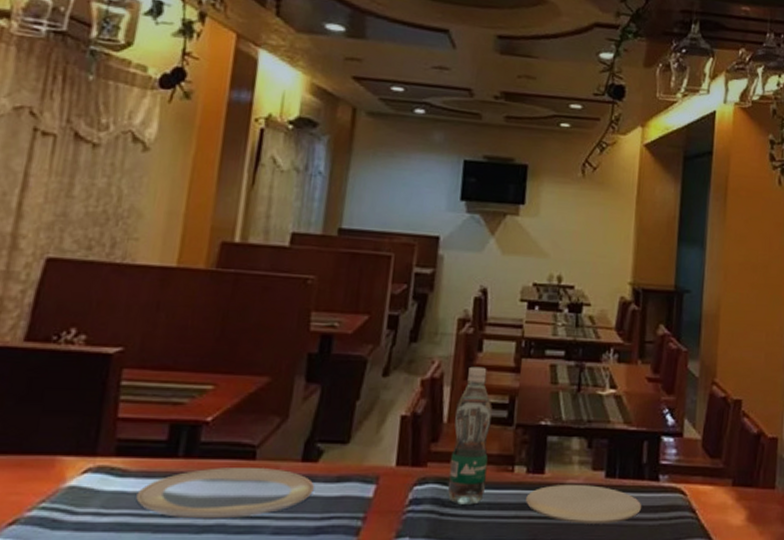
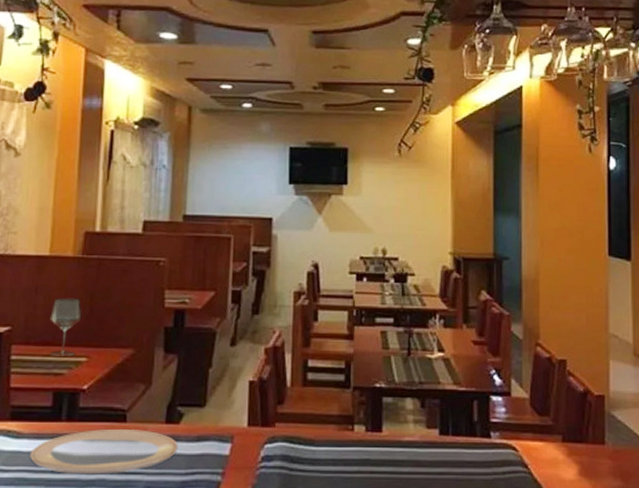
wine glass: none [168,317,212,385] -> present [49,298,82,358]
bottle: present [447,366,492,505] -> none [295,335,330,461]
plate: present [526,484,642,524] -> none [367,441,476,478]

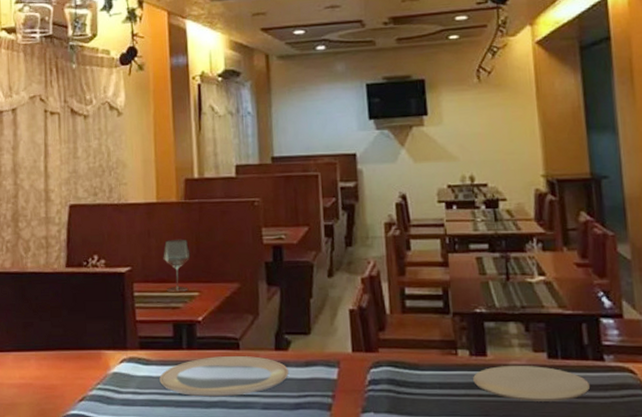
plate: none [367,441,476,478] -> present [473,365,591,401]

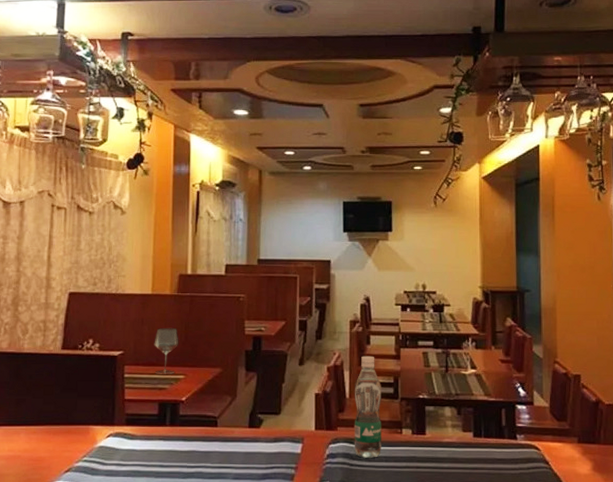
plate: present [159,356,290,397] -> none [142,433,260,468]
bottle: none [395,263,434,384] -> present [354,356,382,458]
plate: present [473,365,591,401] -> none [413,442,505,472]

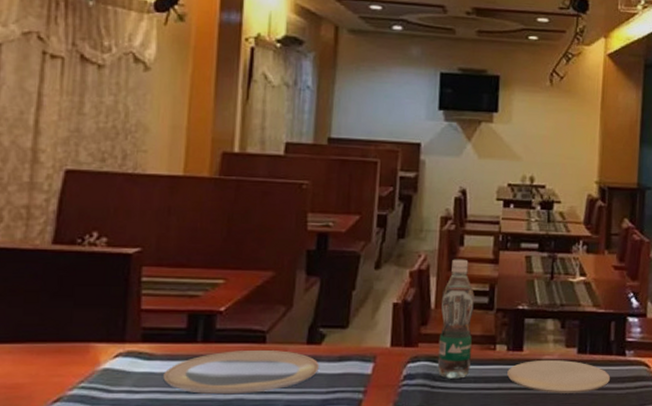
plate: none [142,433,260,468] -> present [163,350,320,395]
wine glass: present [154,328,179,375] -> none [183,220,219,280]
plate: none [413,442,505,472] -> present [507,359,611,393]

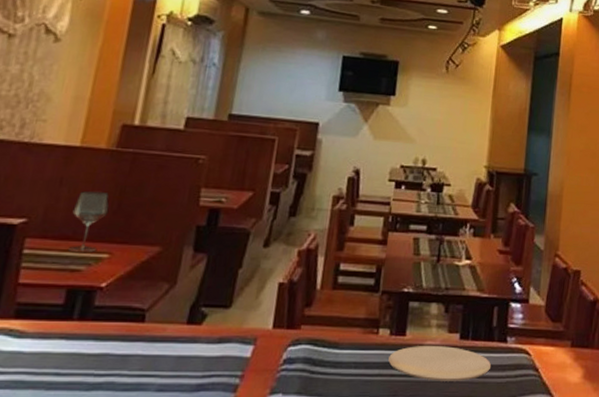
plate: present [163,350,320,395] -> none [32,330,199,377]
wine glass: none [183,220,219,280] -> present [67,191,110,253]
bottle: present [437,259,475,379] -> none [318,239,361,364]

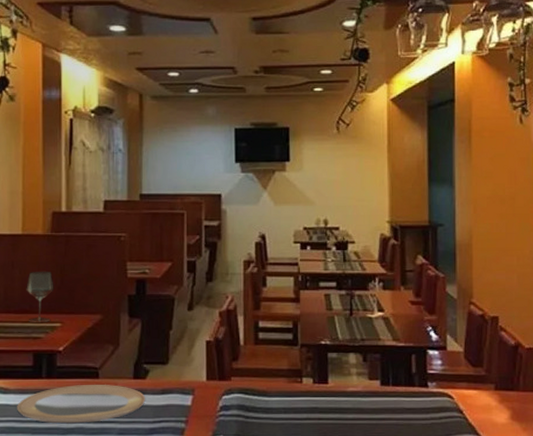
plate: none [32,330,199,377] -> present [17,385,146,424]
plate: present [388,345,492,381] -> none [315,391,415,424]

